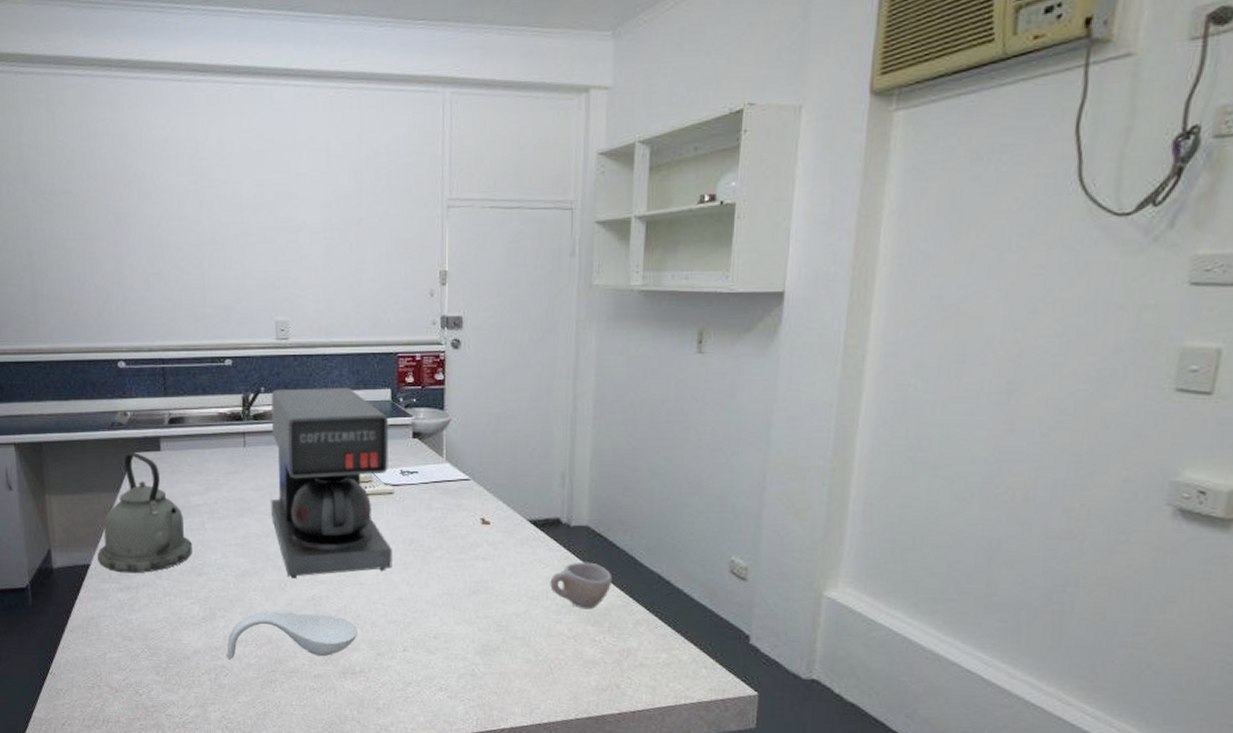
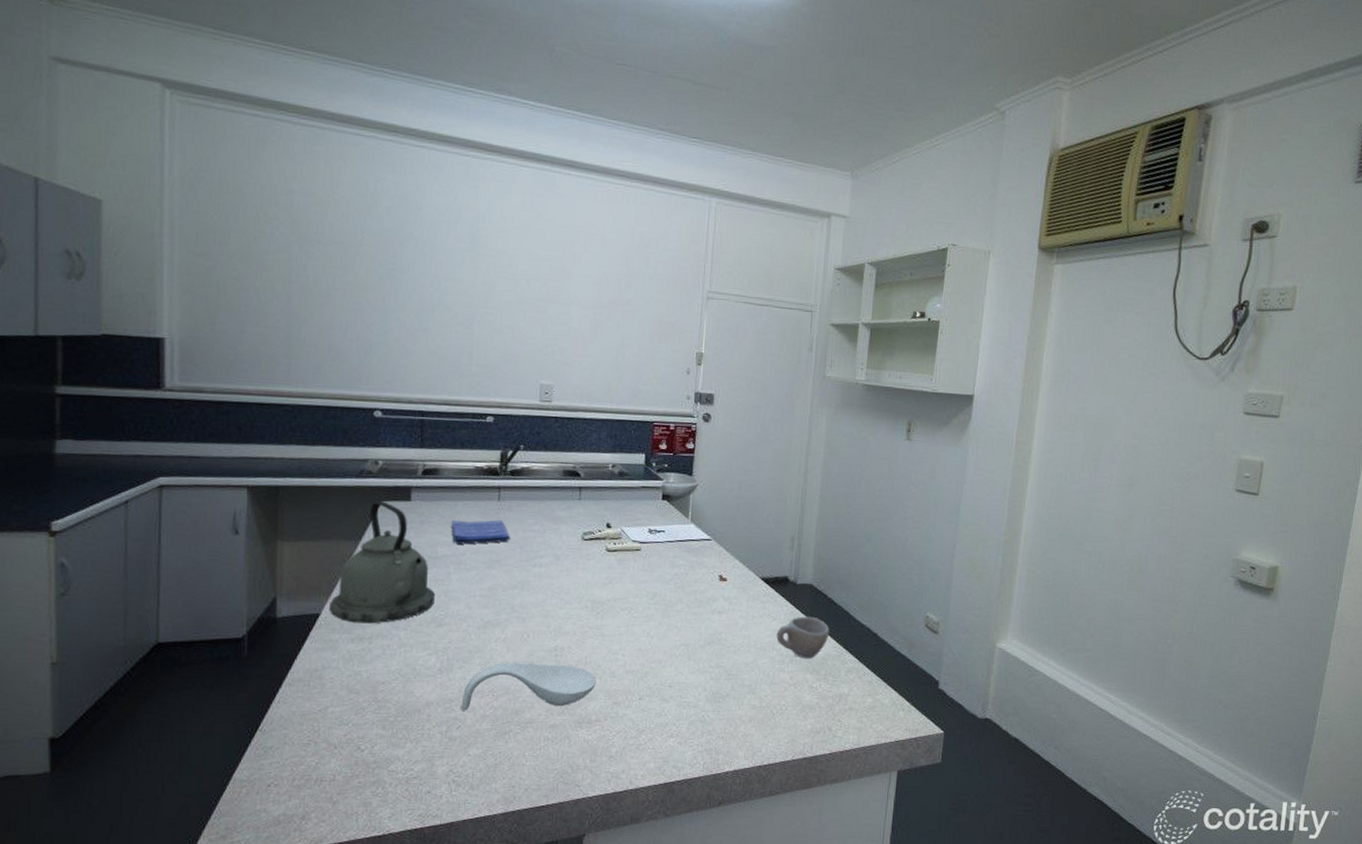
dish towel: none [201,467,260,493] -> present [451,520,511,545]
coffee maker: present [271,388,392,578] -> none [520,448,641,630]

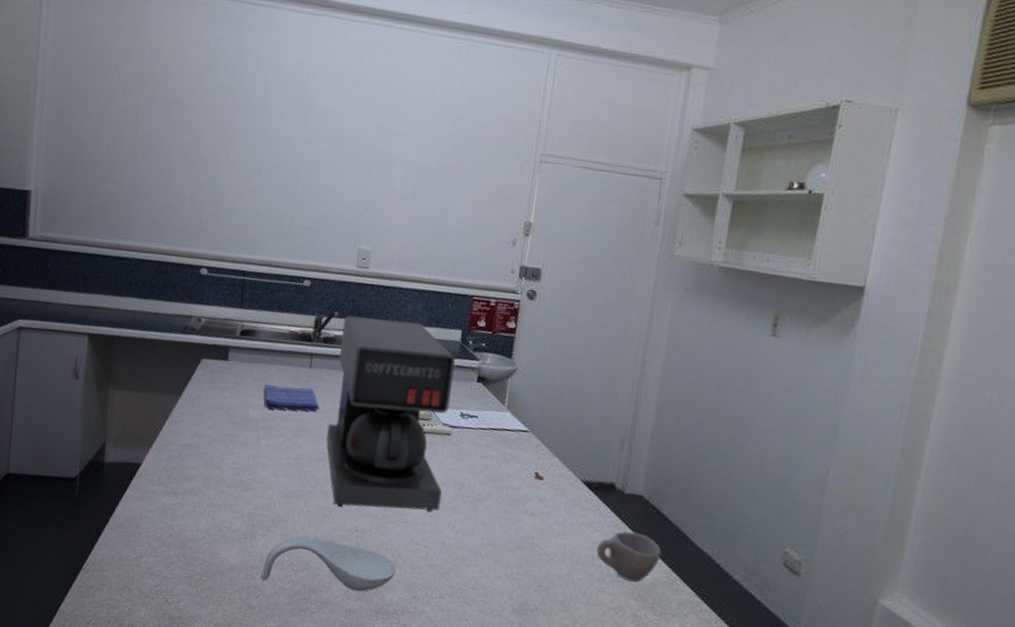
kettle: present [330,501,435,624] -> none [150,358,244,480]
coffee maker: none [520,448,641,630] -> present [326,315,456,513]

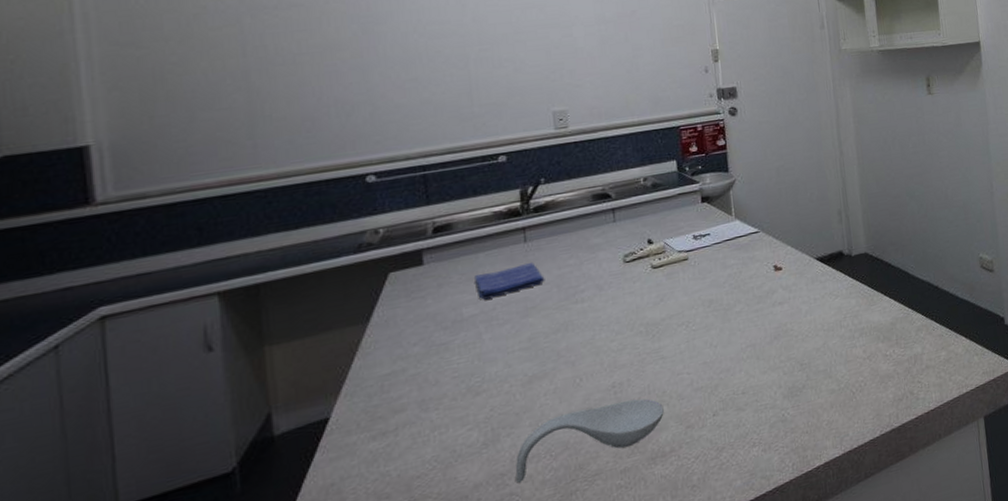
coffee maker: present [326,315,456,513] -> none [552,165,694,371]
cup: present [596,531,662,583] -> none [841,284,893,329]

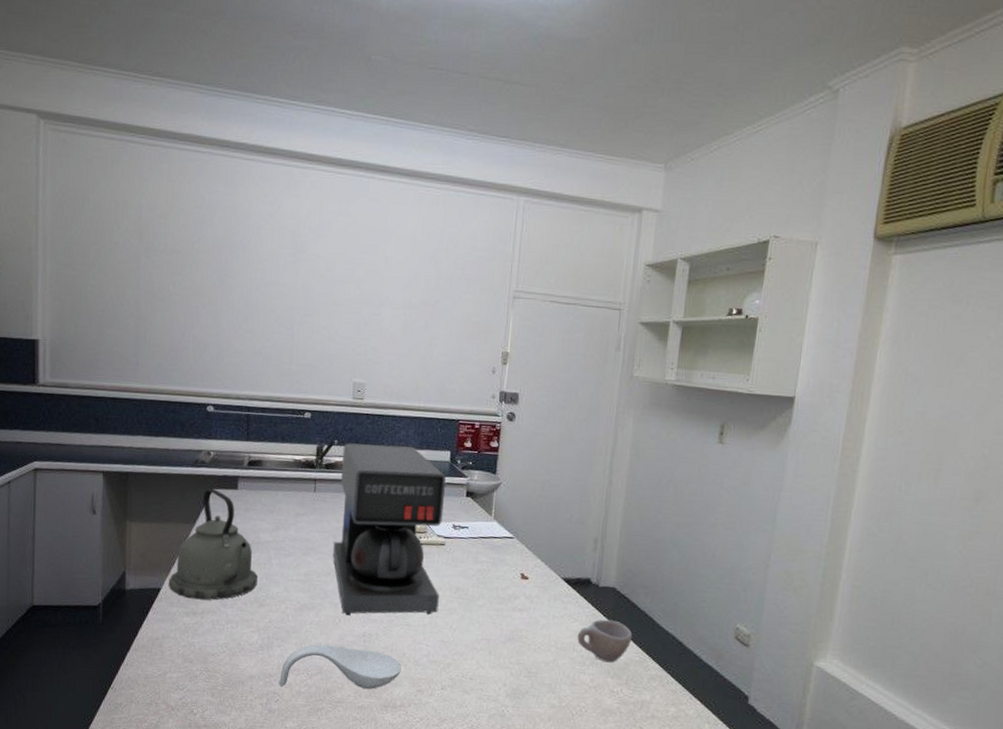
kettle: none [340,272,467,419] -> present [169,488,258,600]
dish towel: present [475,263,545,300] -> none [272,509,325,532]
coffee maker: none [552,165,694,371] -> present [333,443,447,615]
cup: none [841,284,893,329] -> present [577,619,633,663]

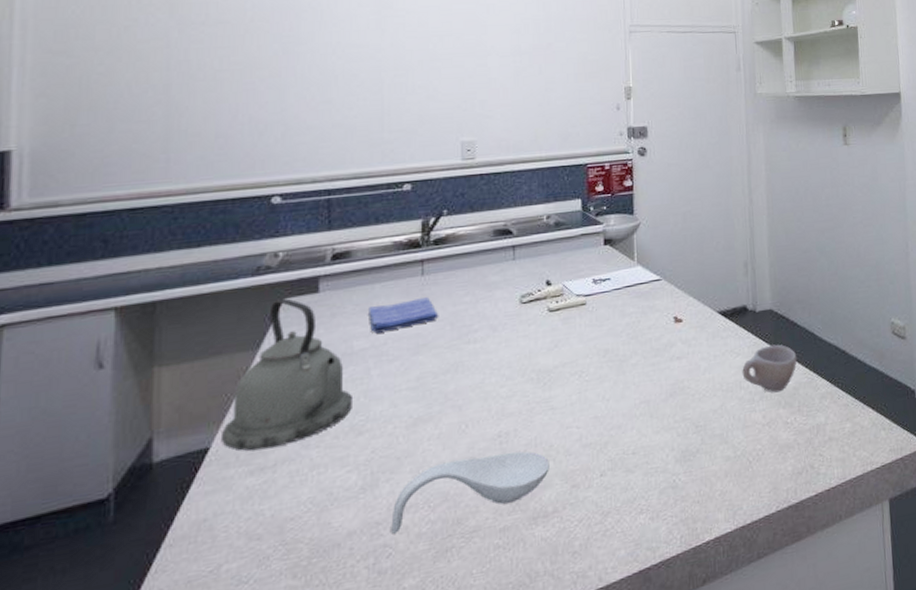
dish towel: none [272,509,325,532] -> present [369,297,439,333]
coffee maker: present [333,443,447,615] -> none [452,202,587,417]

